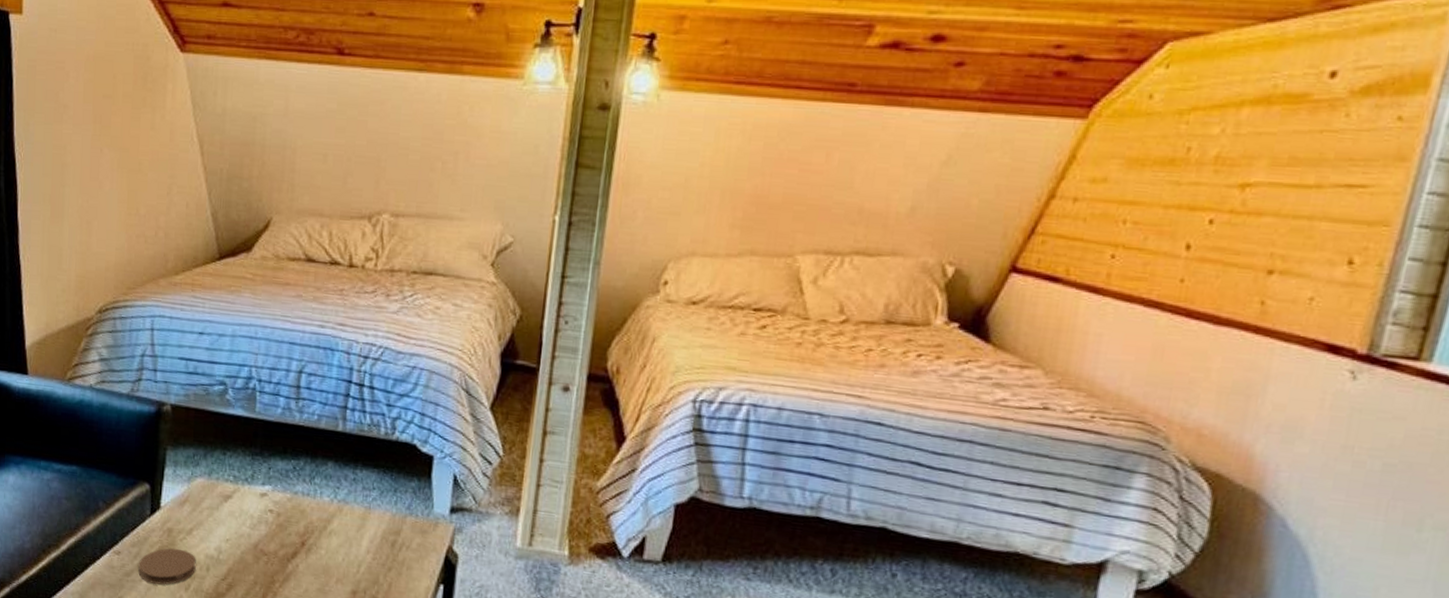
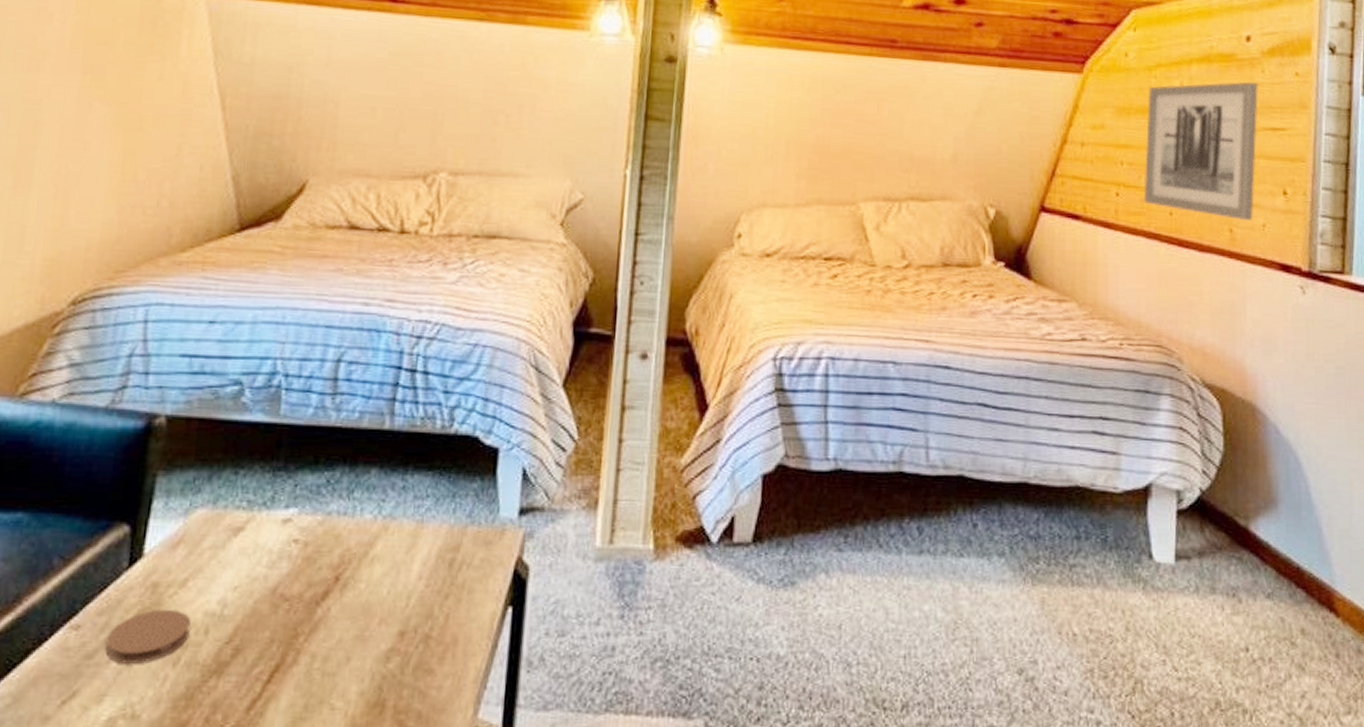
wall art: none [1147,128,1337,292] -> present [1143,81,1258,220]

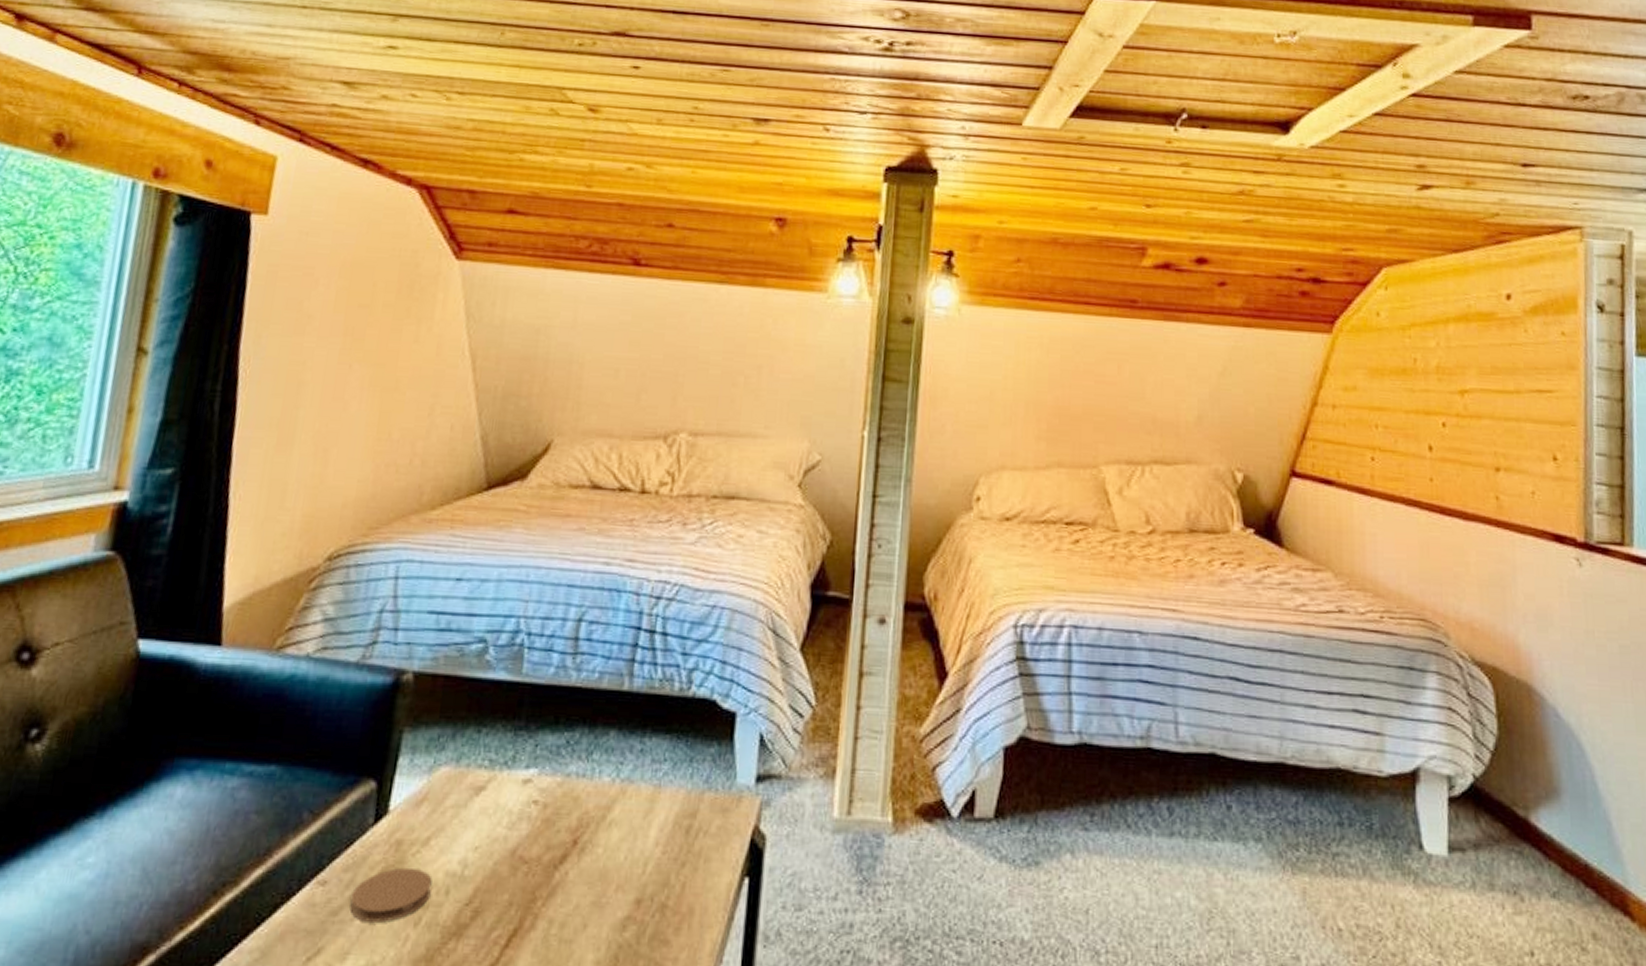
wall art: present [1143,81,1258,220] -> none [1400,341,1522,487]

